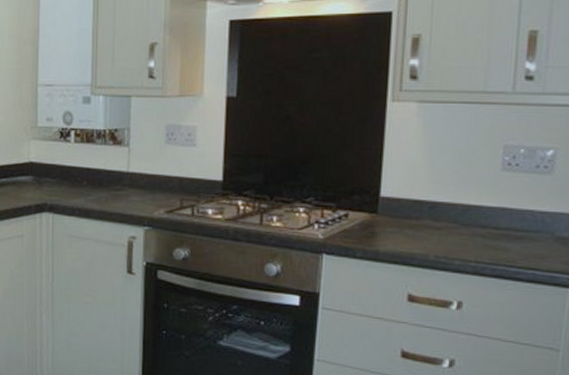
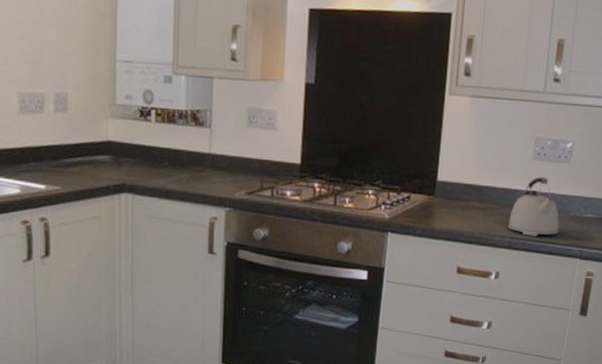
kettle: none [472,191,541,261] -> present [508,177,560,236]

